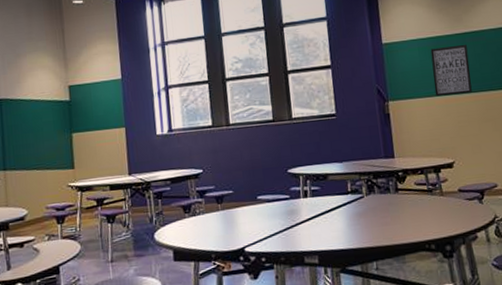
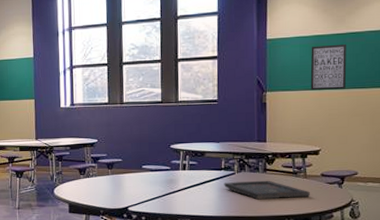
tray: none [352,201,450,226] -> present [224,180,310,200]

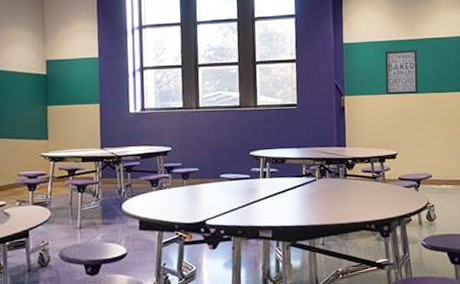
tray: present [224,180,310,200] -> none [305,185,389,207]

